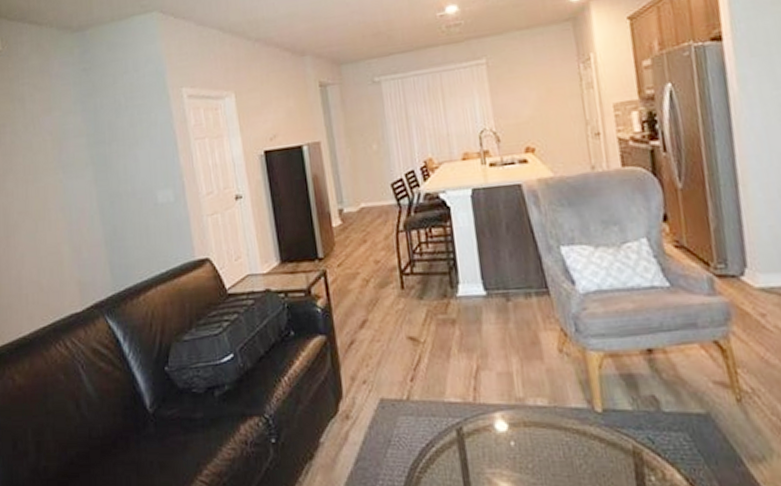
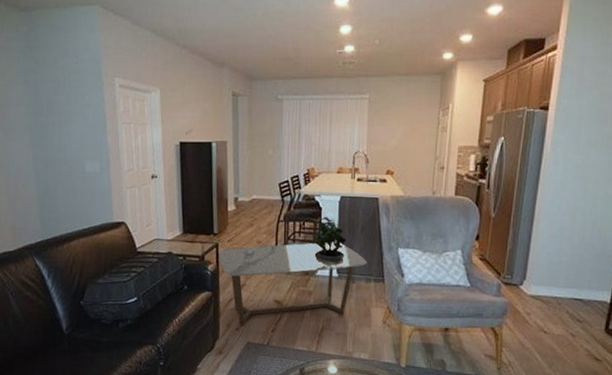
coffee table: none [328,249,522,377] -> present [219,243,367,326]
potted plant: none [443,217,492,279] -> present [312,216,346,264]

